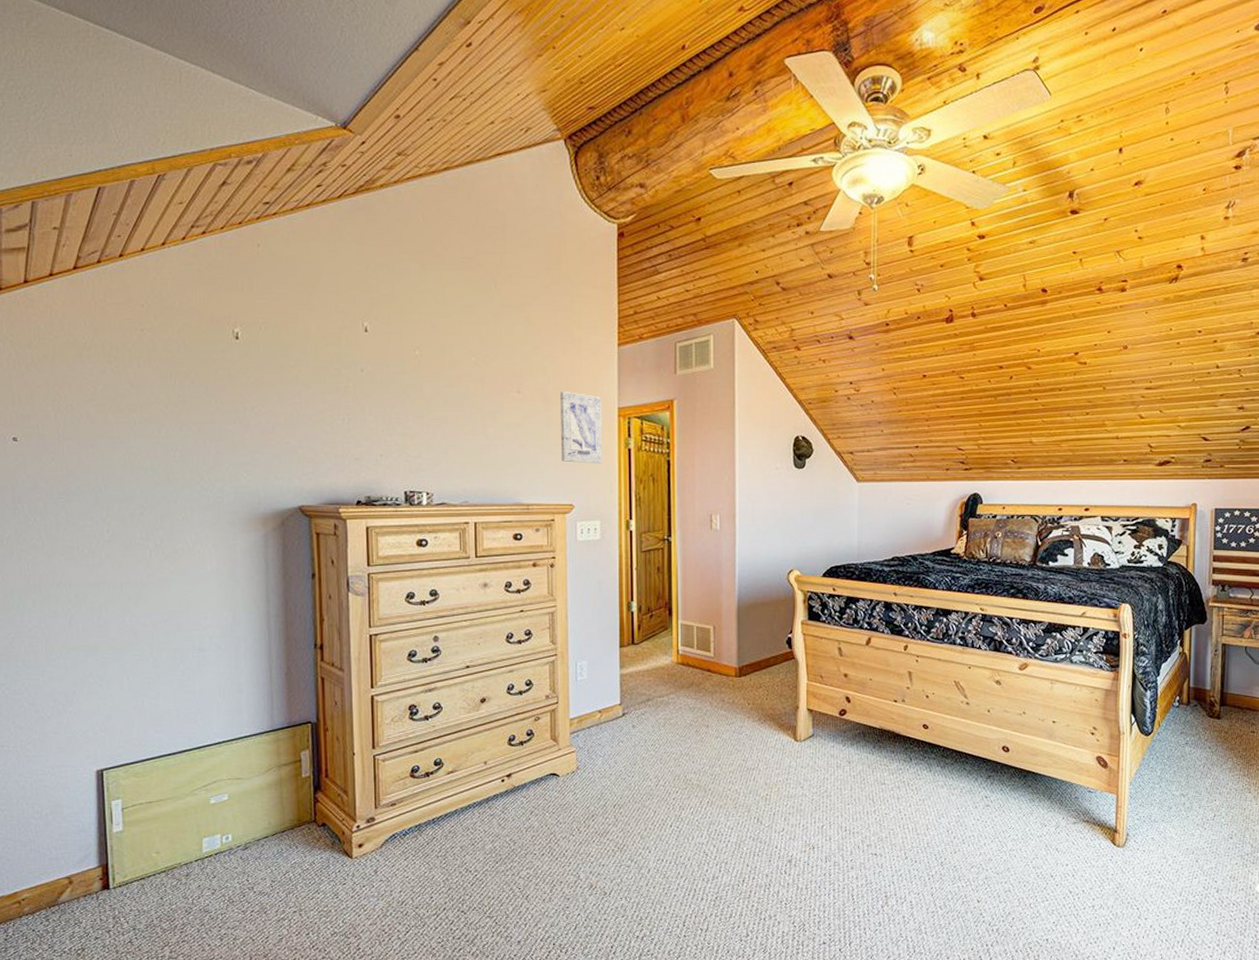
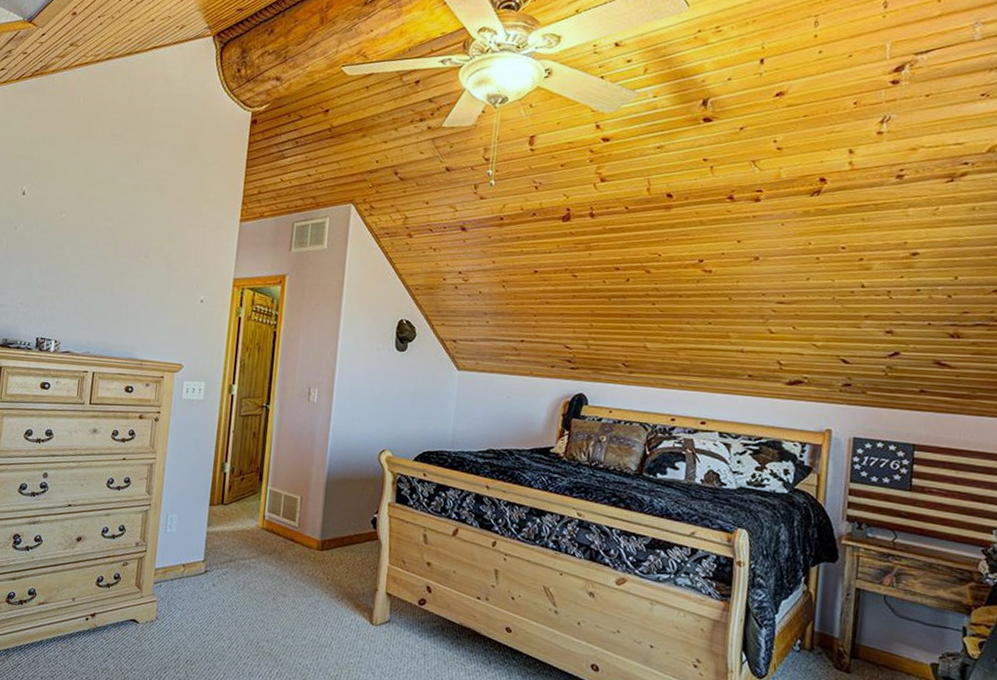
wall art: present [560,391,602,464] -> none [177,259,219,329]

